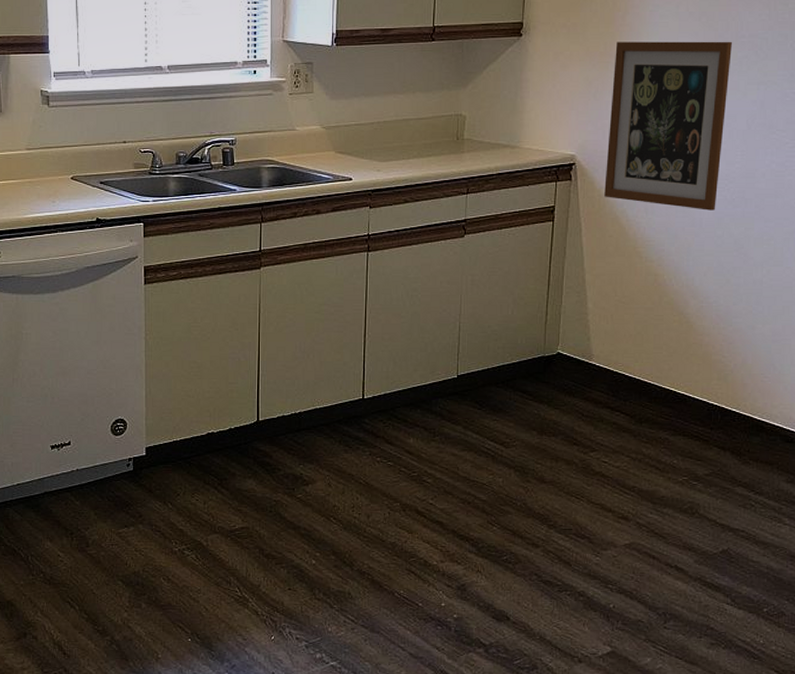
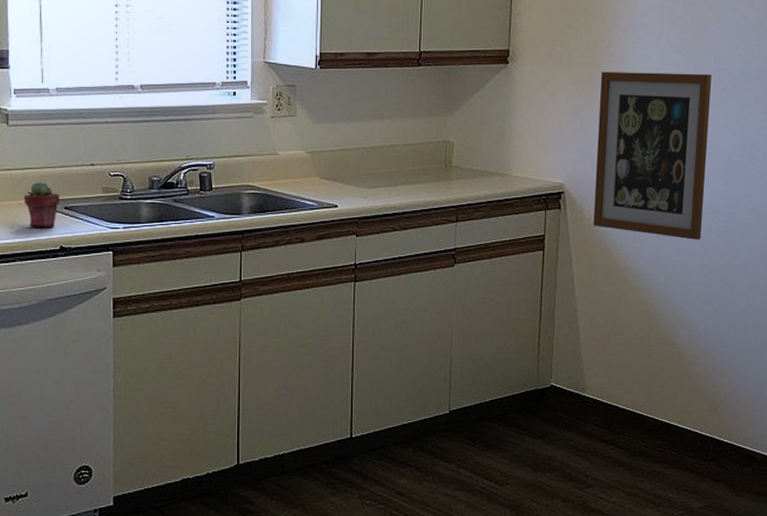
potted succulent: none [63,159,96,201] -> present [23,182,61,227]

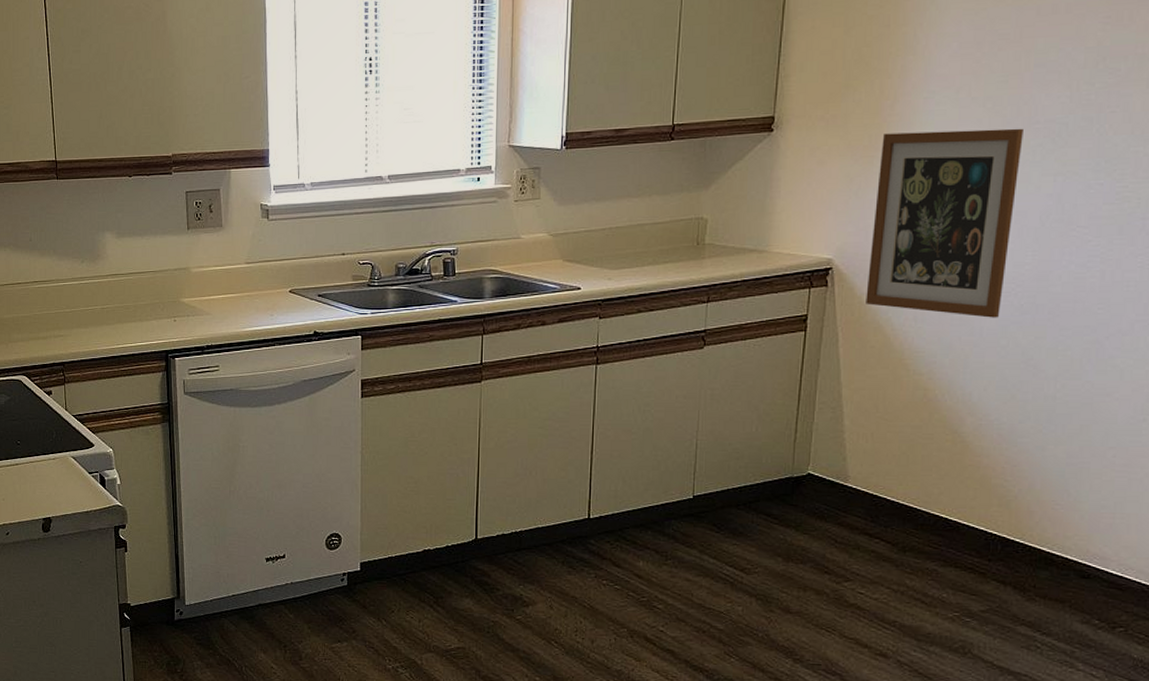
potted succulent: present [23,182,61,227] -> none [282,272,314,314]

